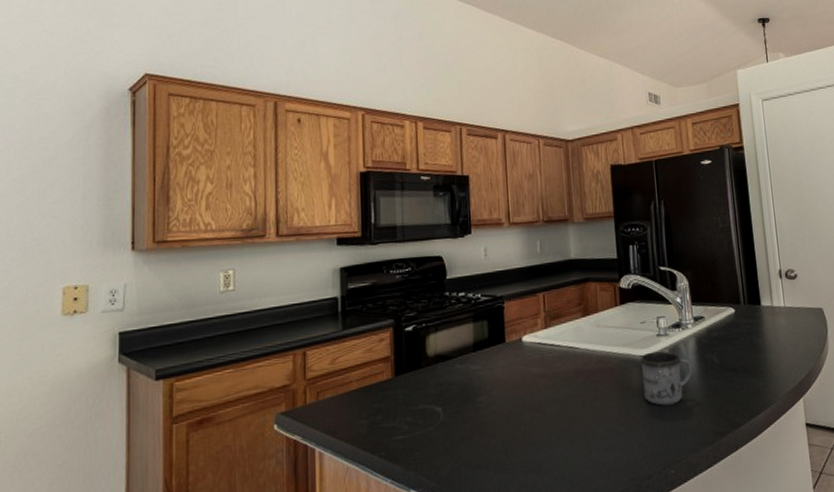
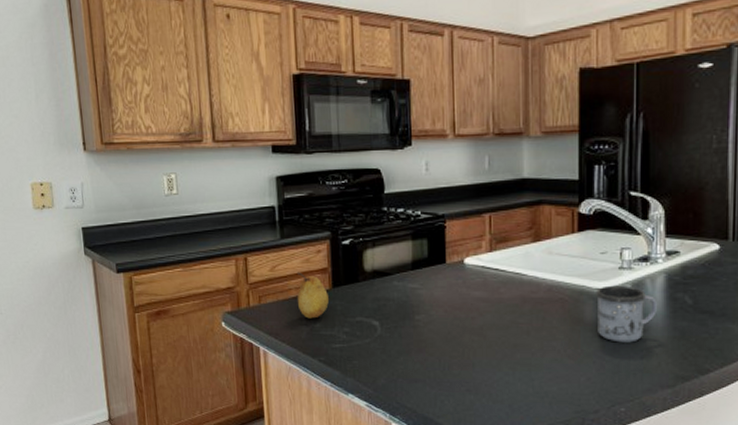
fruit: none [357,363,391,412] -> present [296,272,329,319]

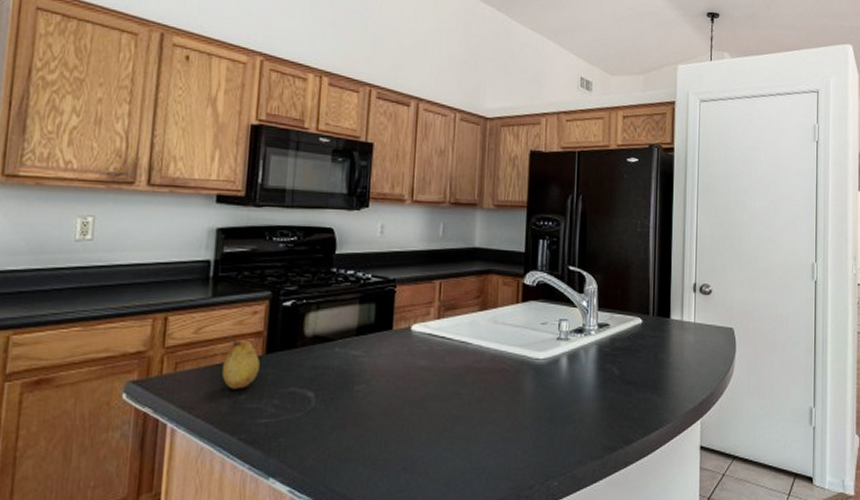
mug: present [596,285,657,343] -> none [535,356,589,414]

